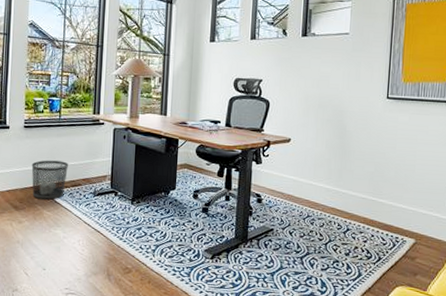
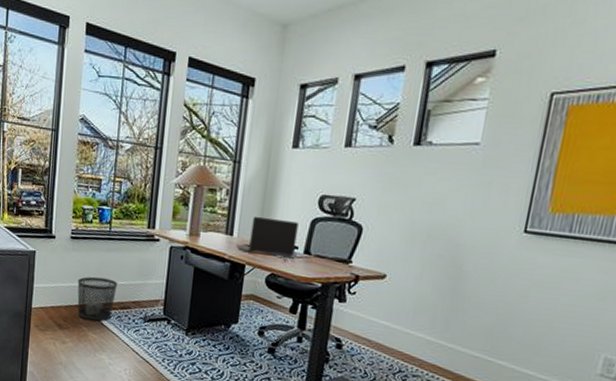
laptop computer: none [170,99,219,131] -> present [236,217,299,258]

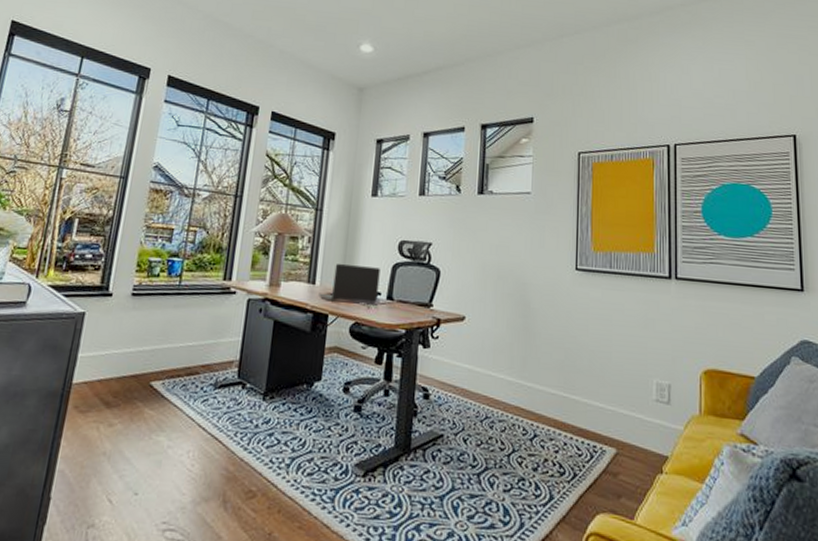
waste bin: present [77,276,117,321] -> none [132,339,185,394]

